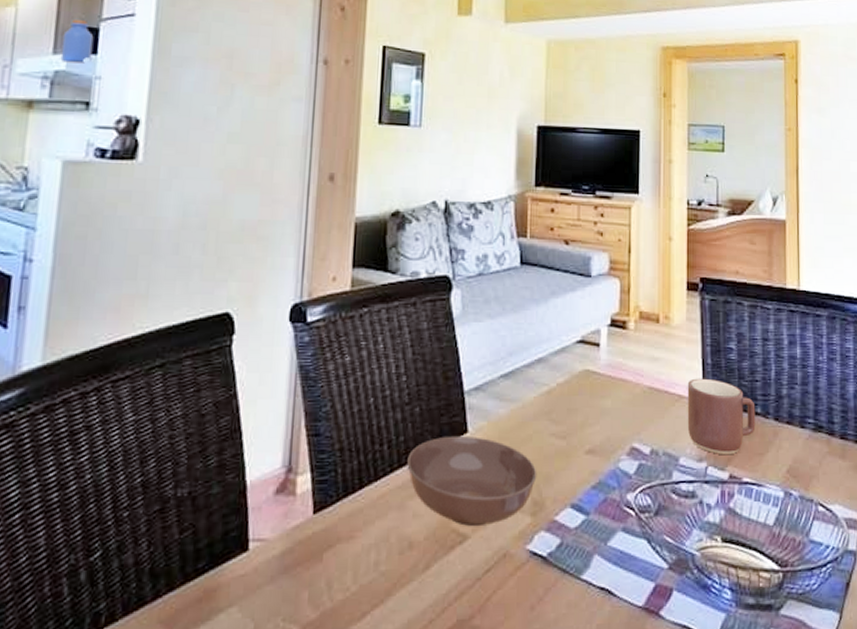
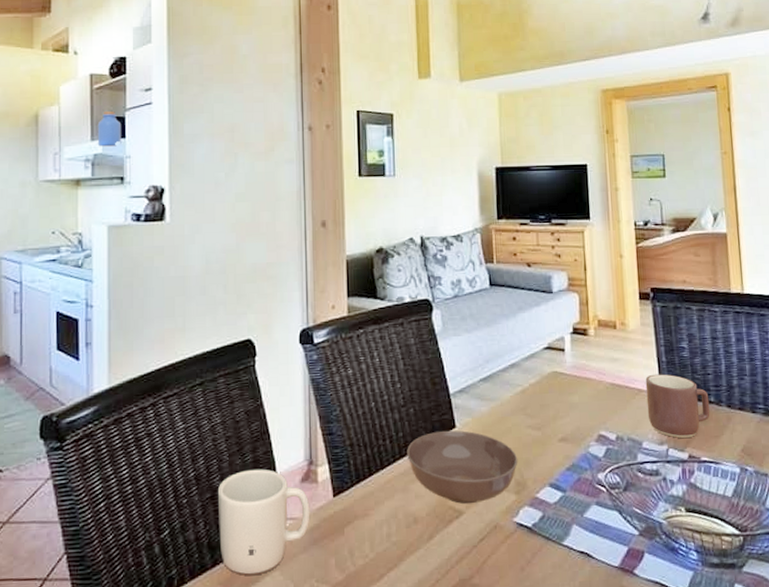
mug: none [164,475,284,613] -> present [217,468,310,576]

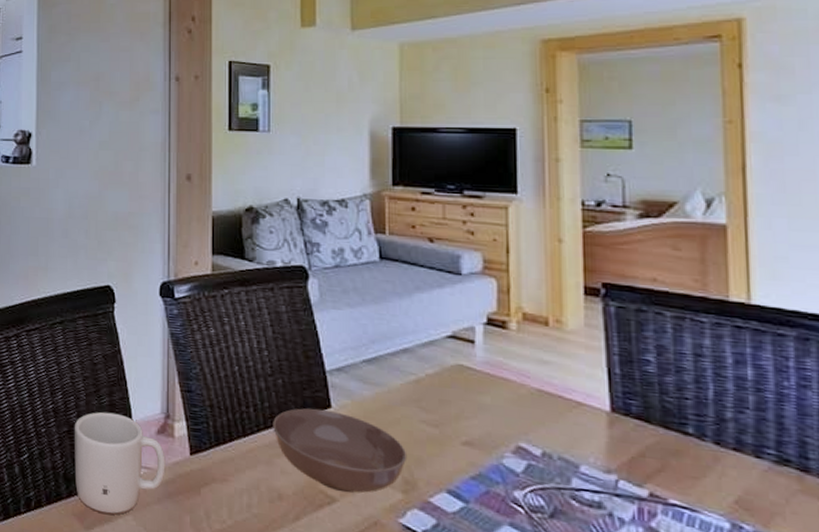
mug: present [645,374,710,439] -> none [588,386,686,473]

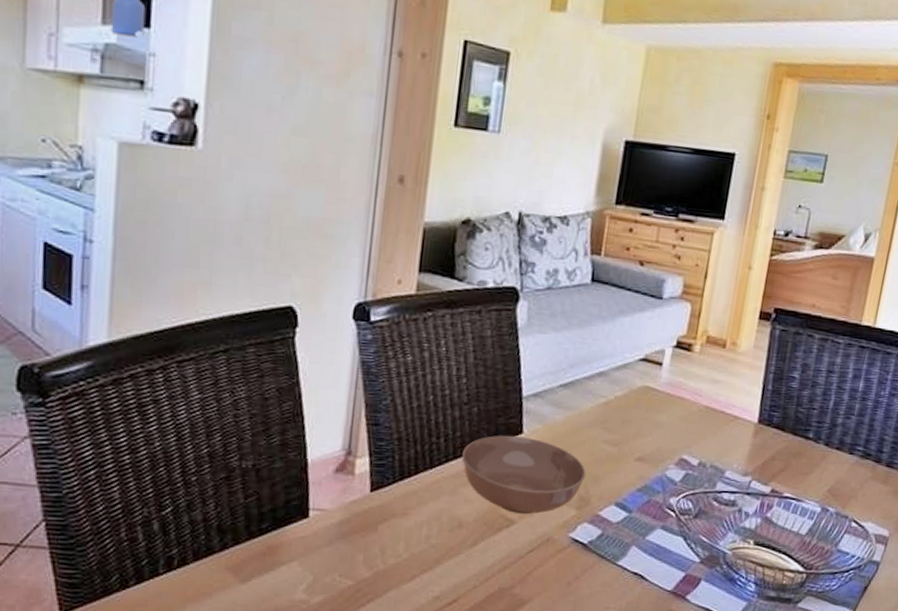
mug: present [74,411,166,515] -> none [231,452,343,564]

